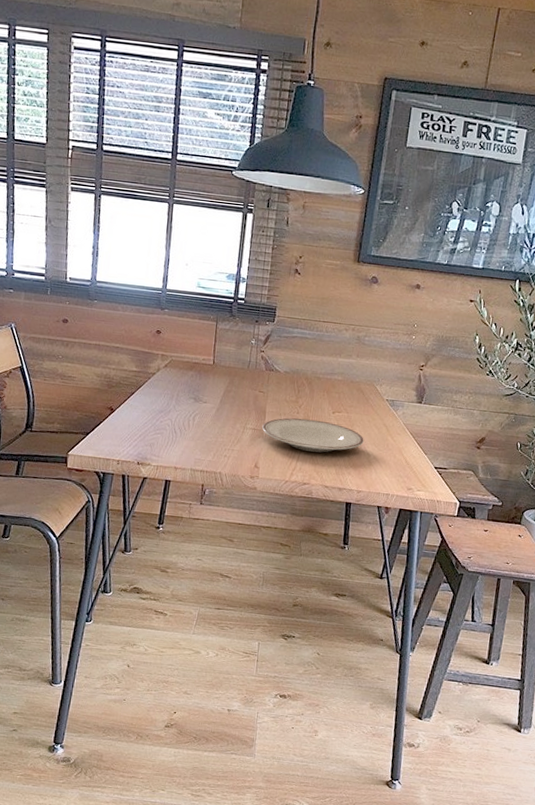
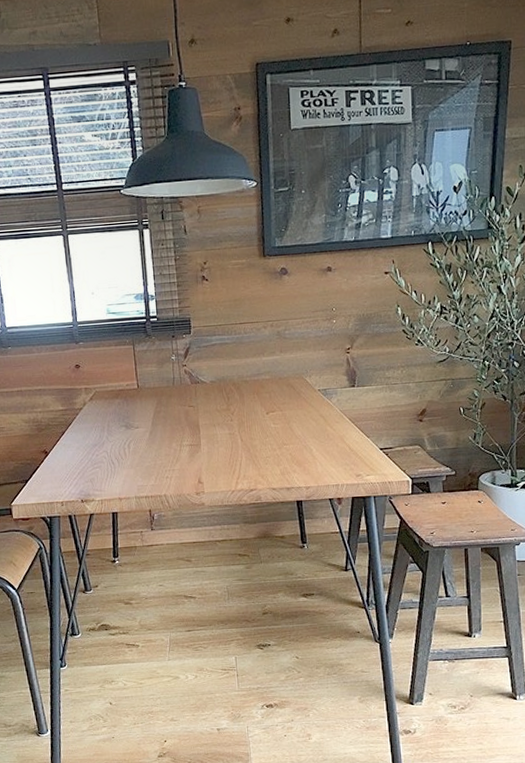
plate: present [262,418,364,453] -> none [198,423,303,457]

